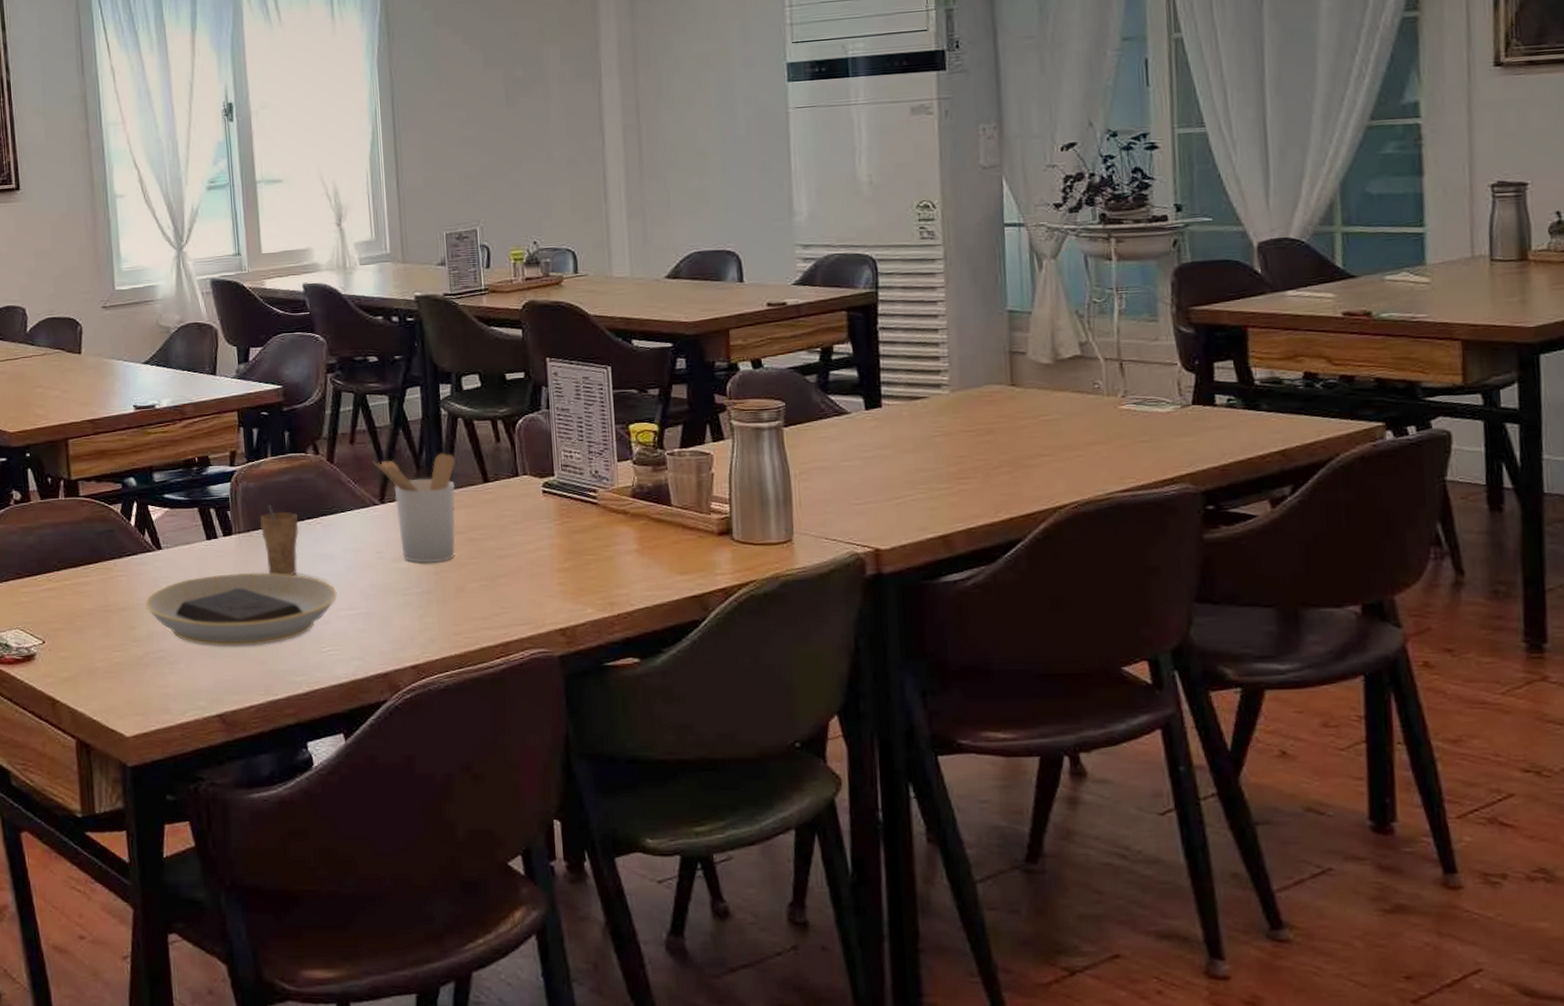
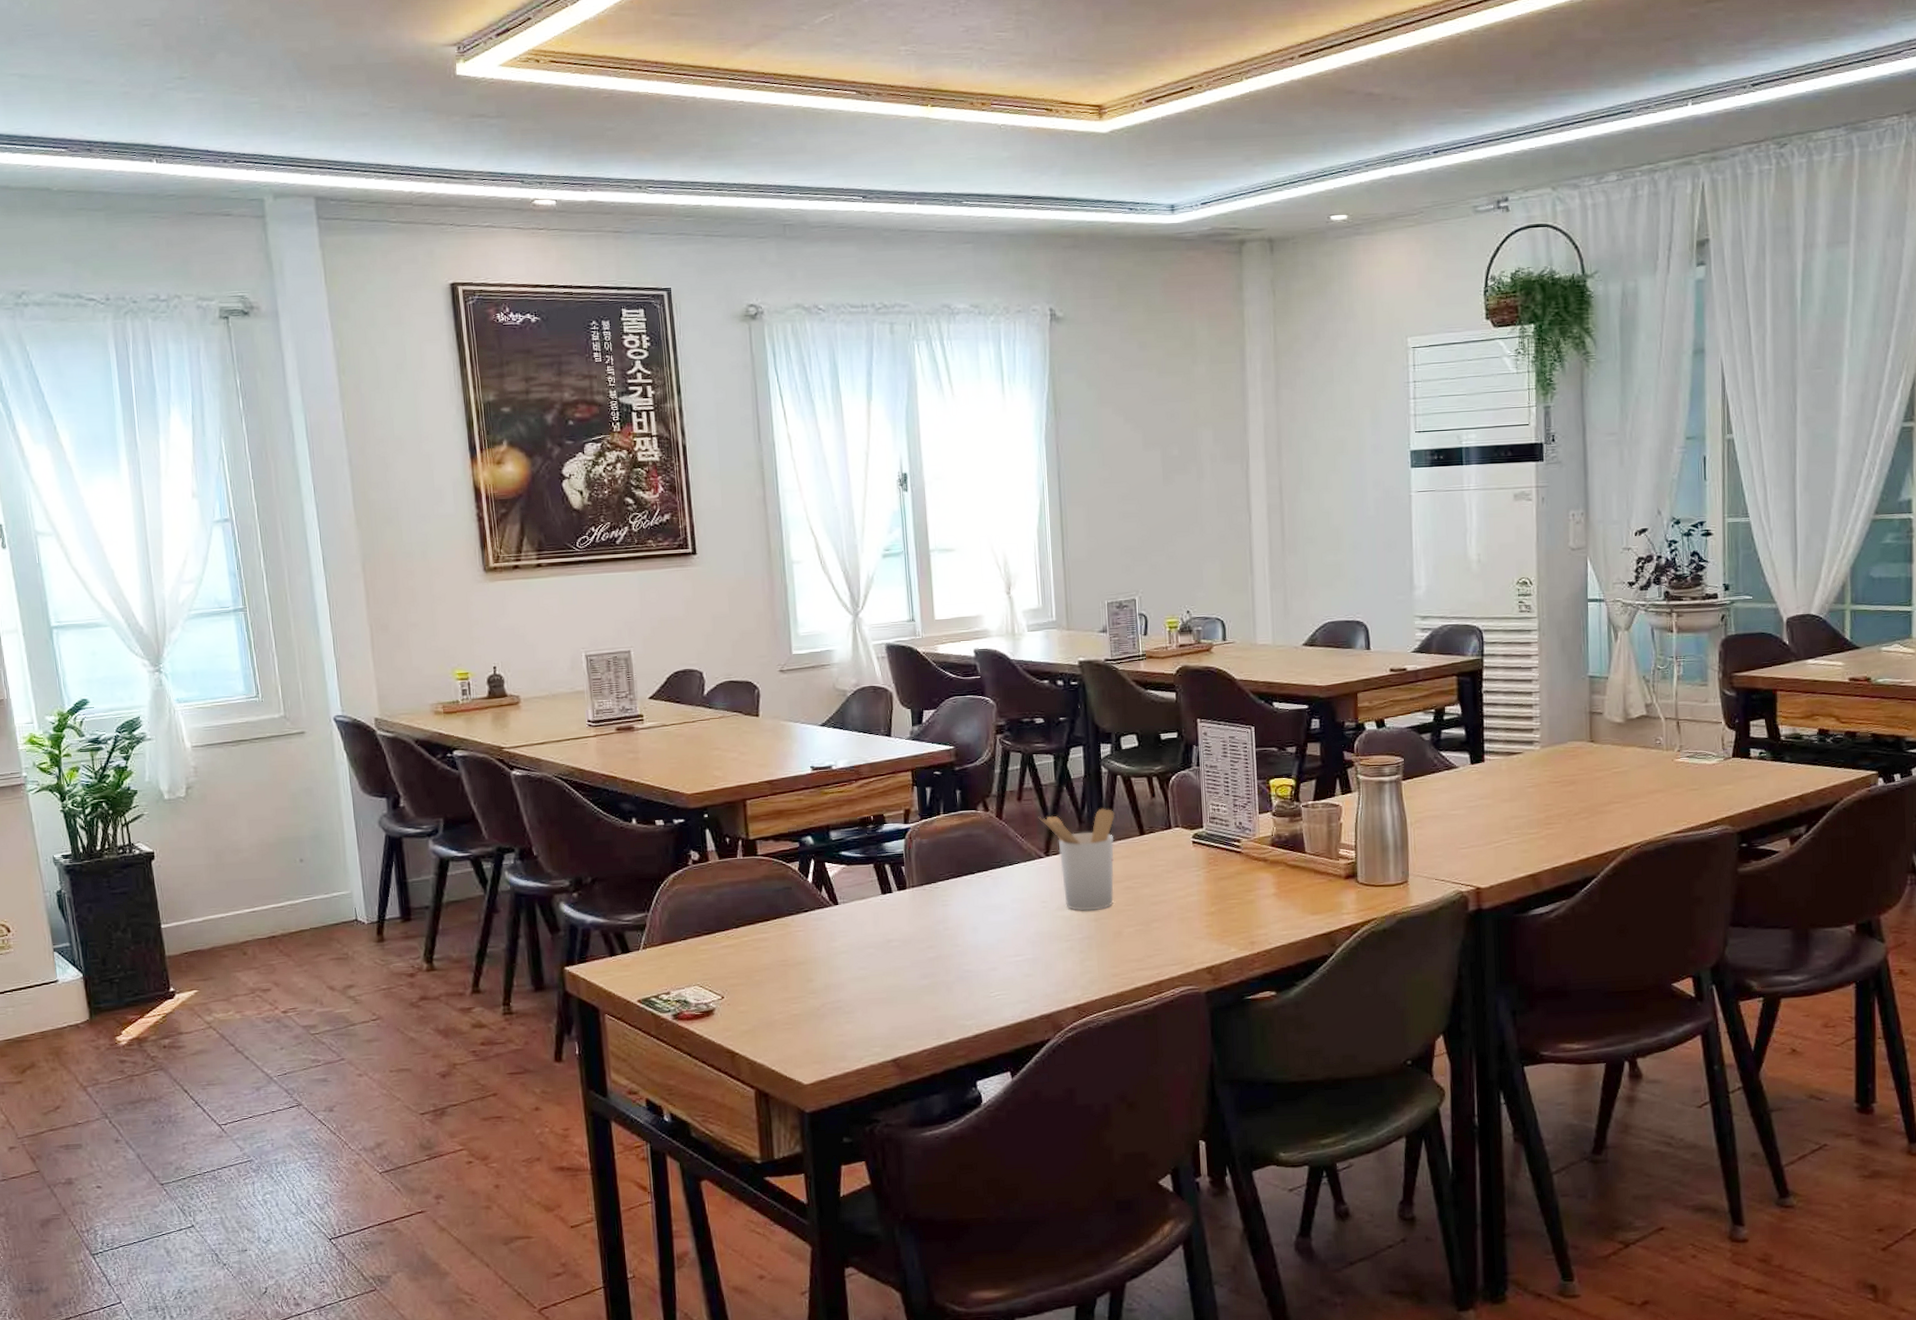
plate: present [144,572,337,647] -> none [821,924,1005,996]
cup: present [259,505,298,576] -> none [932,860,969,926]

